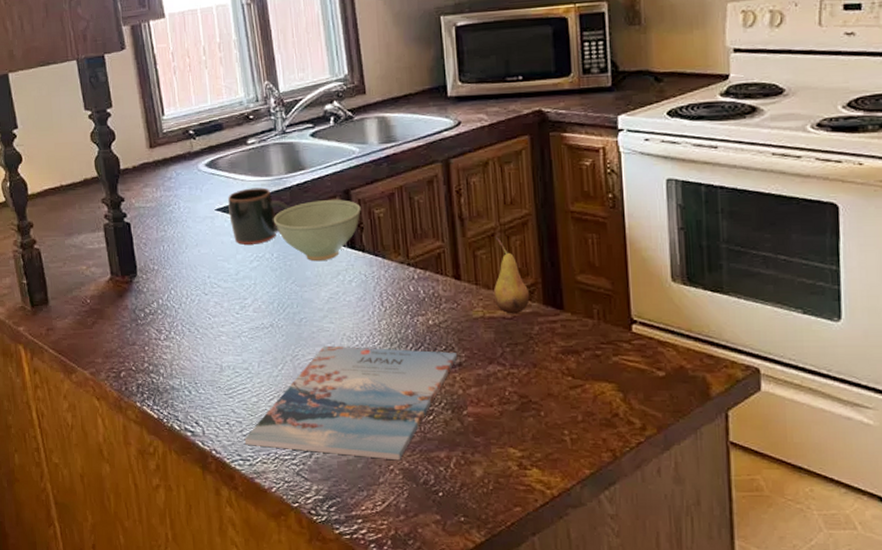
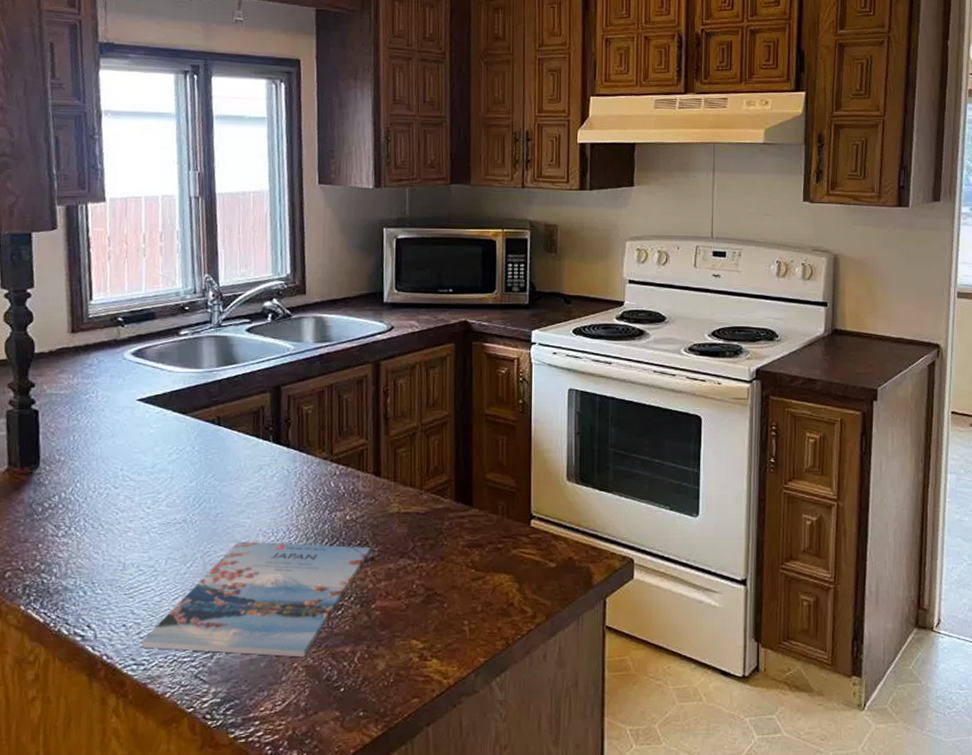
mug: present [228,187,290,245] -> none [151,379,217,437]
bowl: present [273,199,361,262] -> none [198,395,290,456]
fruit: present [493,236,530,314] -> none [409,436,443,510]

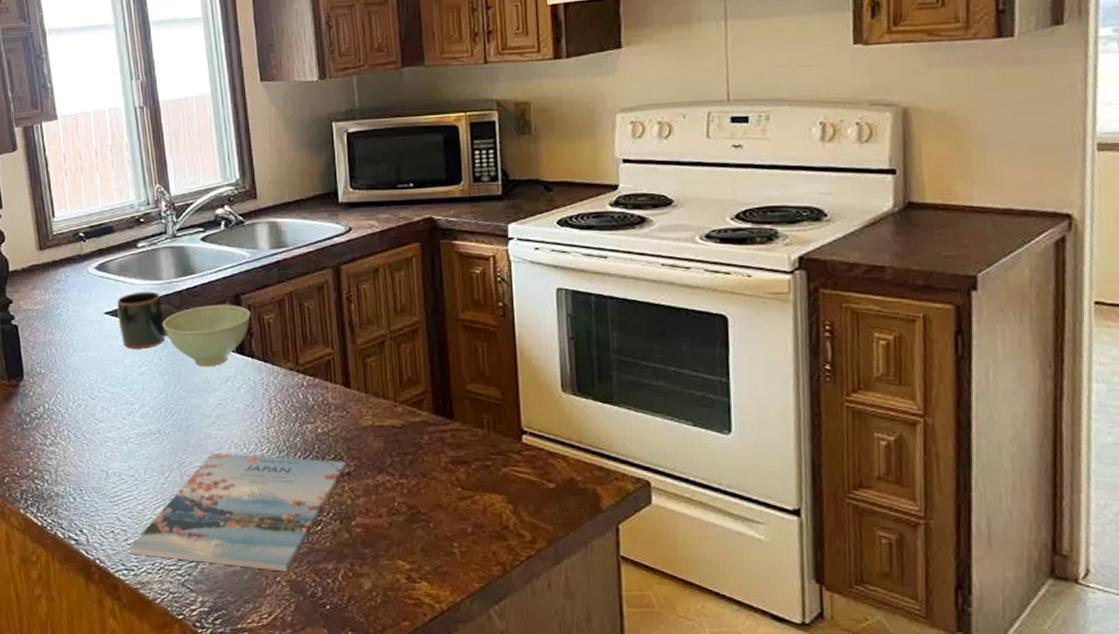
mug: none [151,379,217,437] -> present [117,291,179,349]
bowl: none [198,395,290,456] -> present [162,305,251,367]

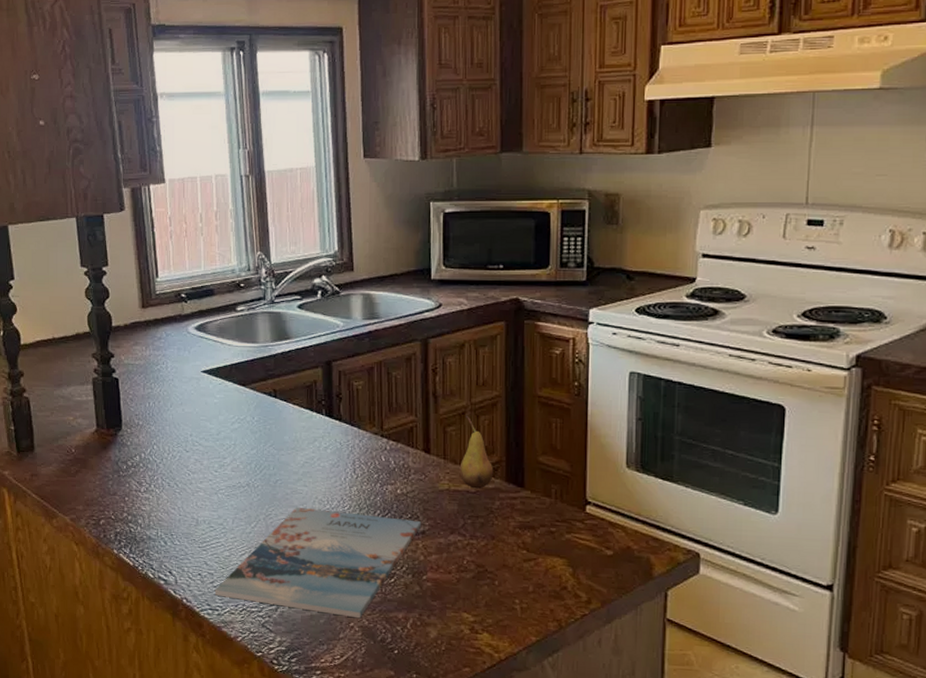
mug: present [117,291,179,349] -> none [214,353,273,407]
bowl: present [162,305,251,367] -> none [256,369,341,427]
fruit: none [382,344,420,423] -> present [459,415,494,489]

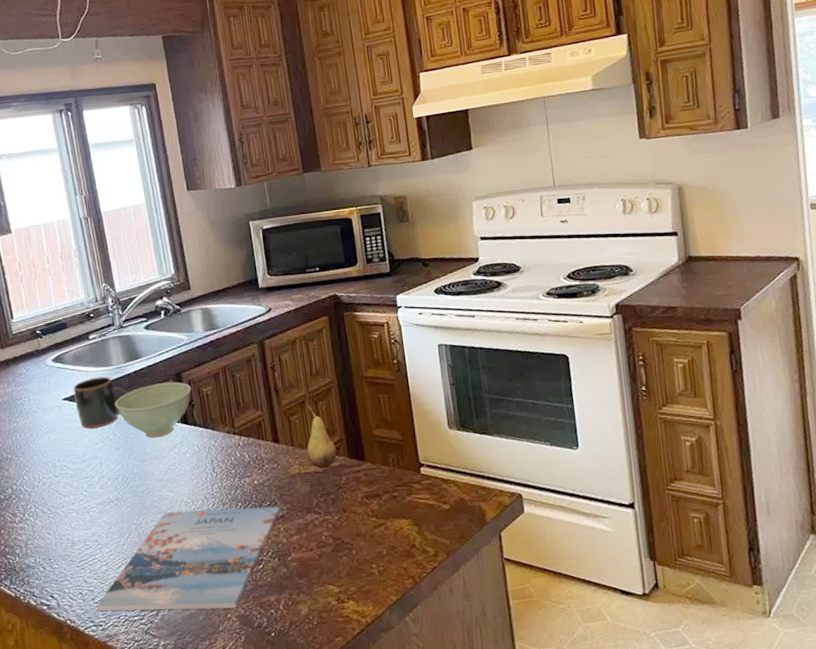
mug: none [214,353,273,407] -> present [73,376,129,429]
bowl: none [256,369,341,427] -> present [114,381,192,438]

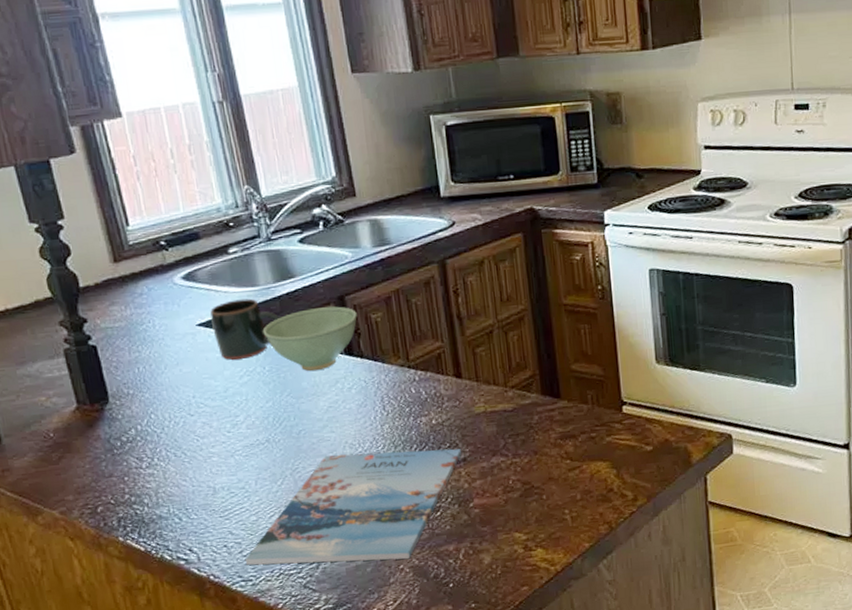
fruit: present [305,403,337,469] -> none [493,333,529,407]

